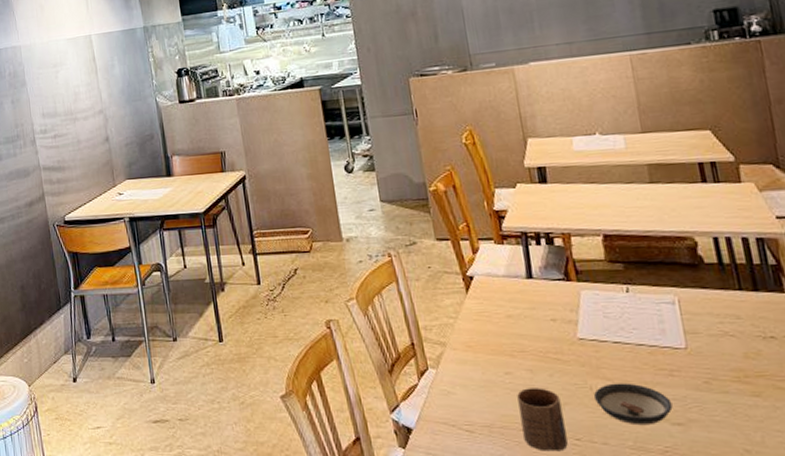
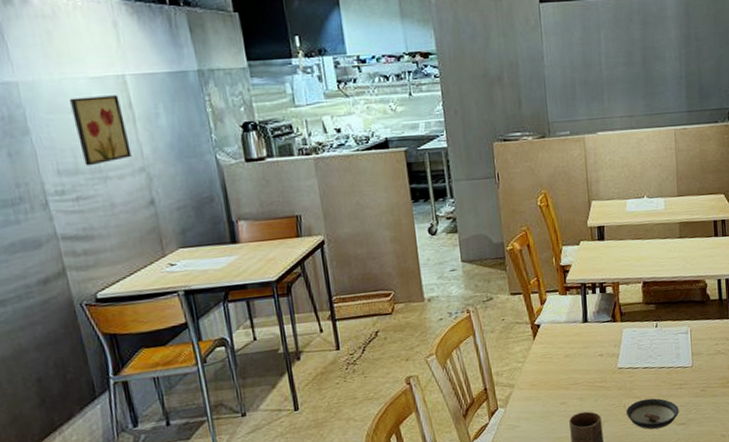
wall art: none [53,51,94,110] -> present [70,95,132,166]

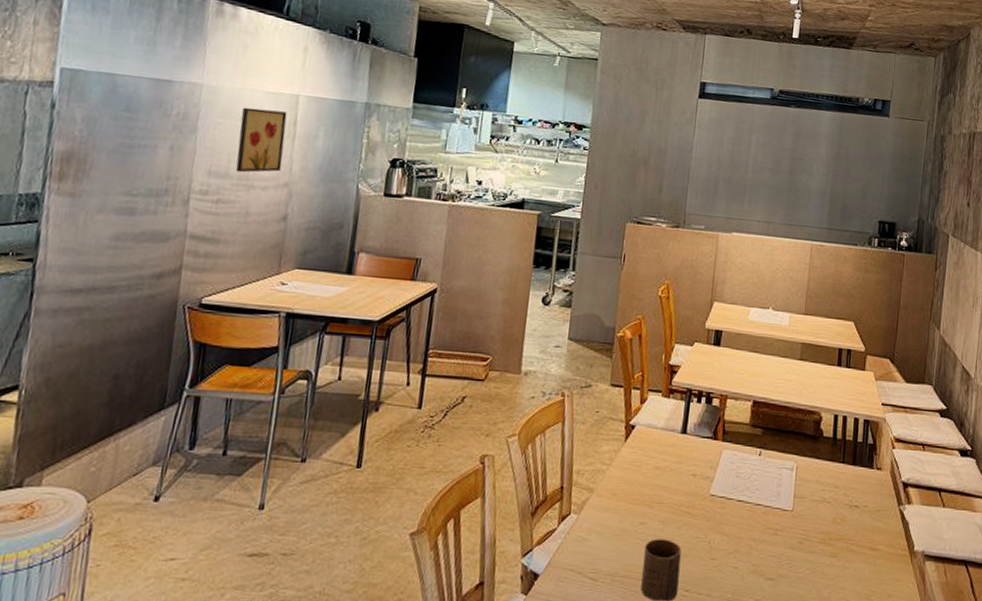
saucer: present [625,398,679,430] -> none [709,538,770,580]

